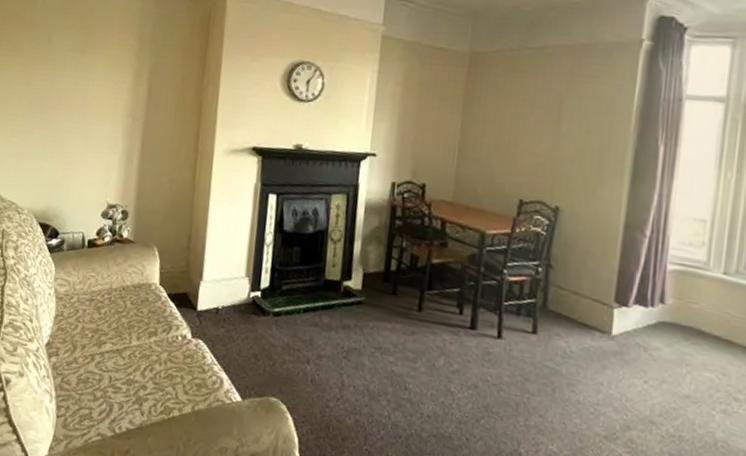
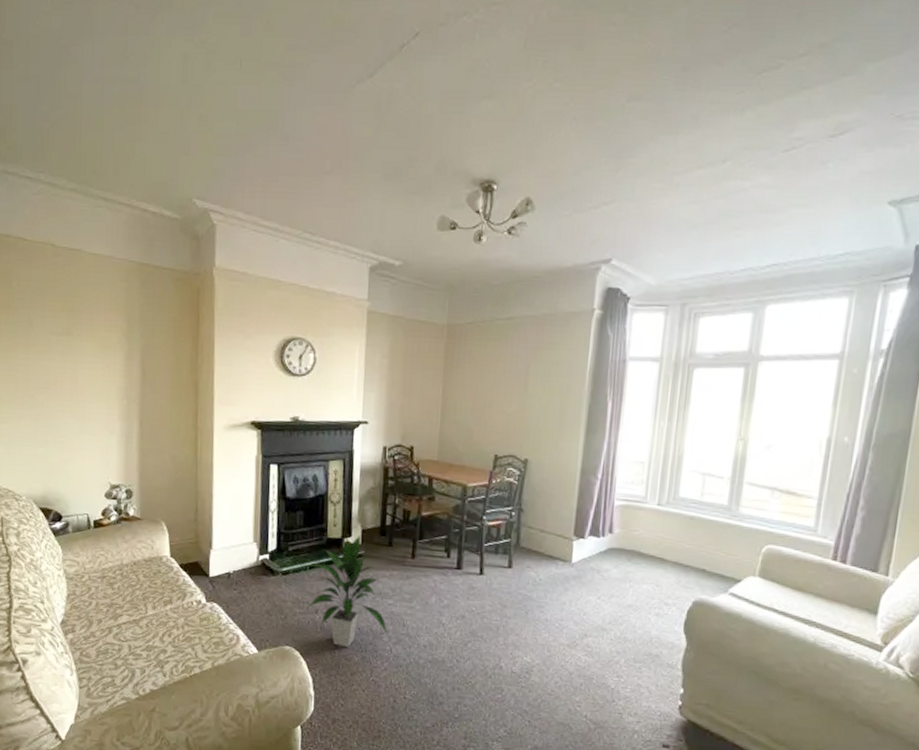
indoor plant: none [298,278,386,407] -> present [307,534,387,647]

